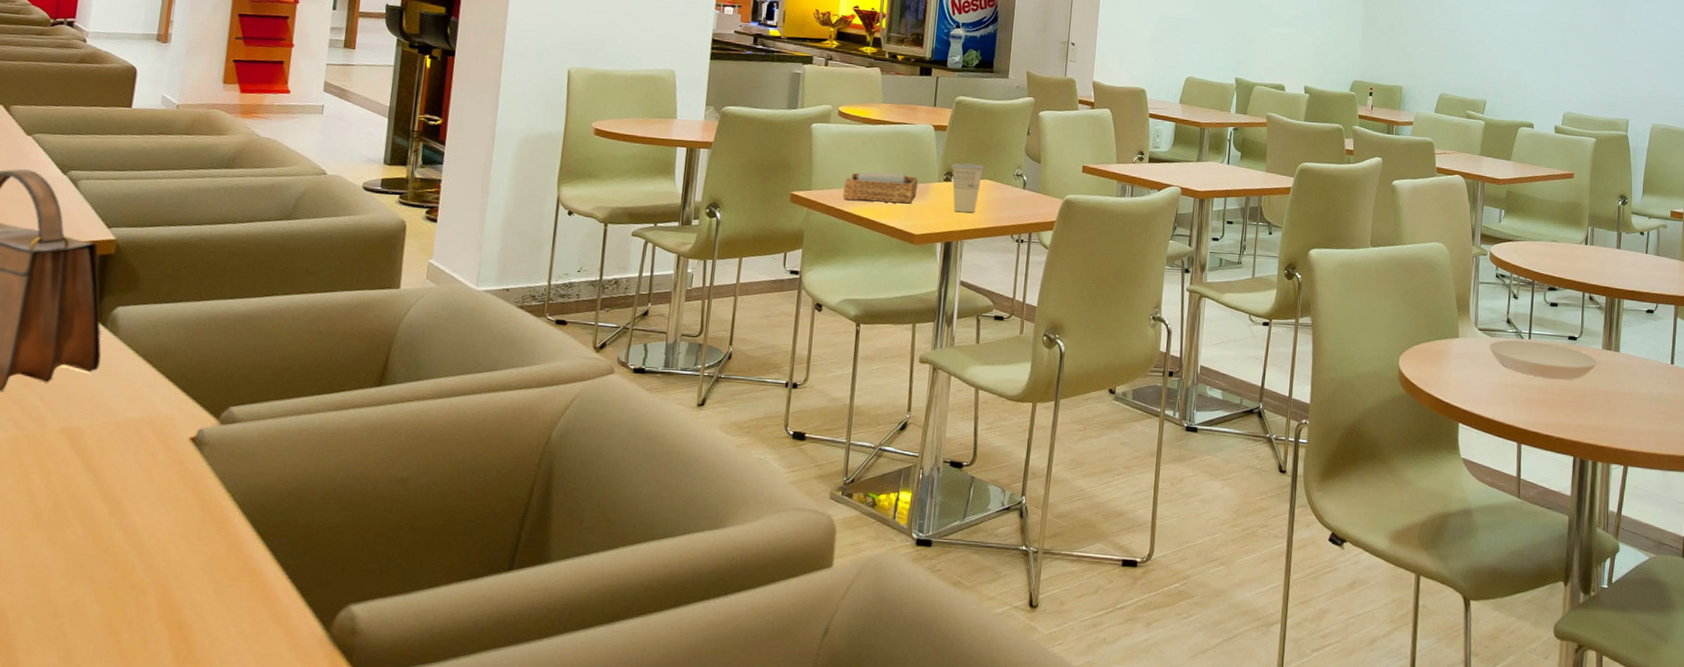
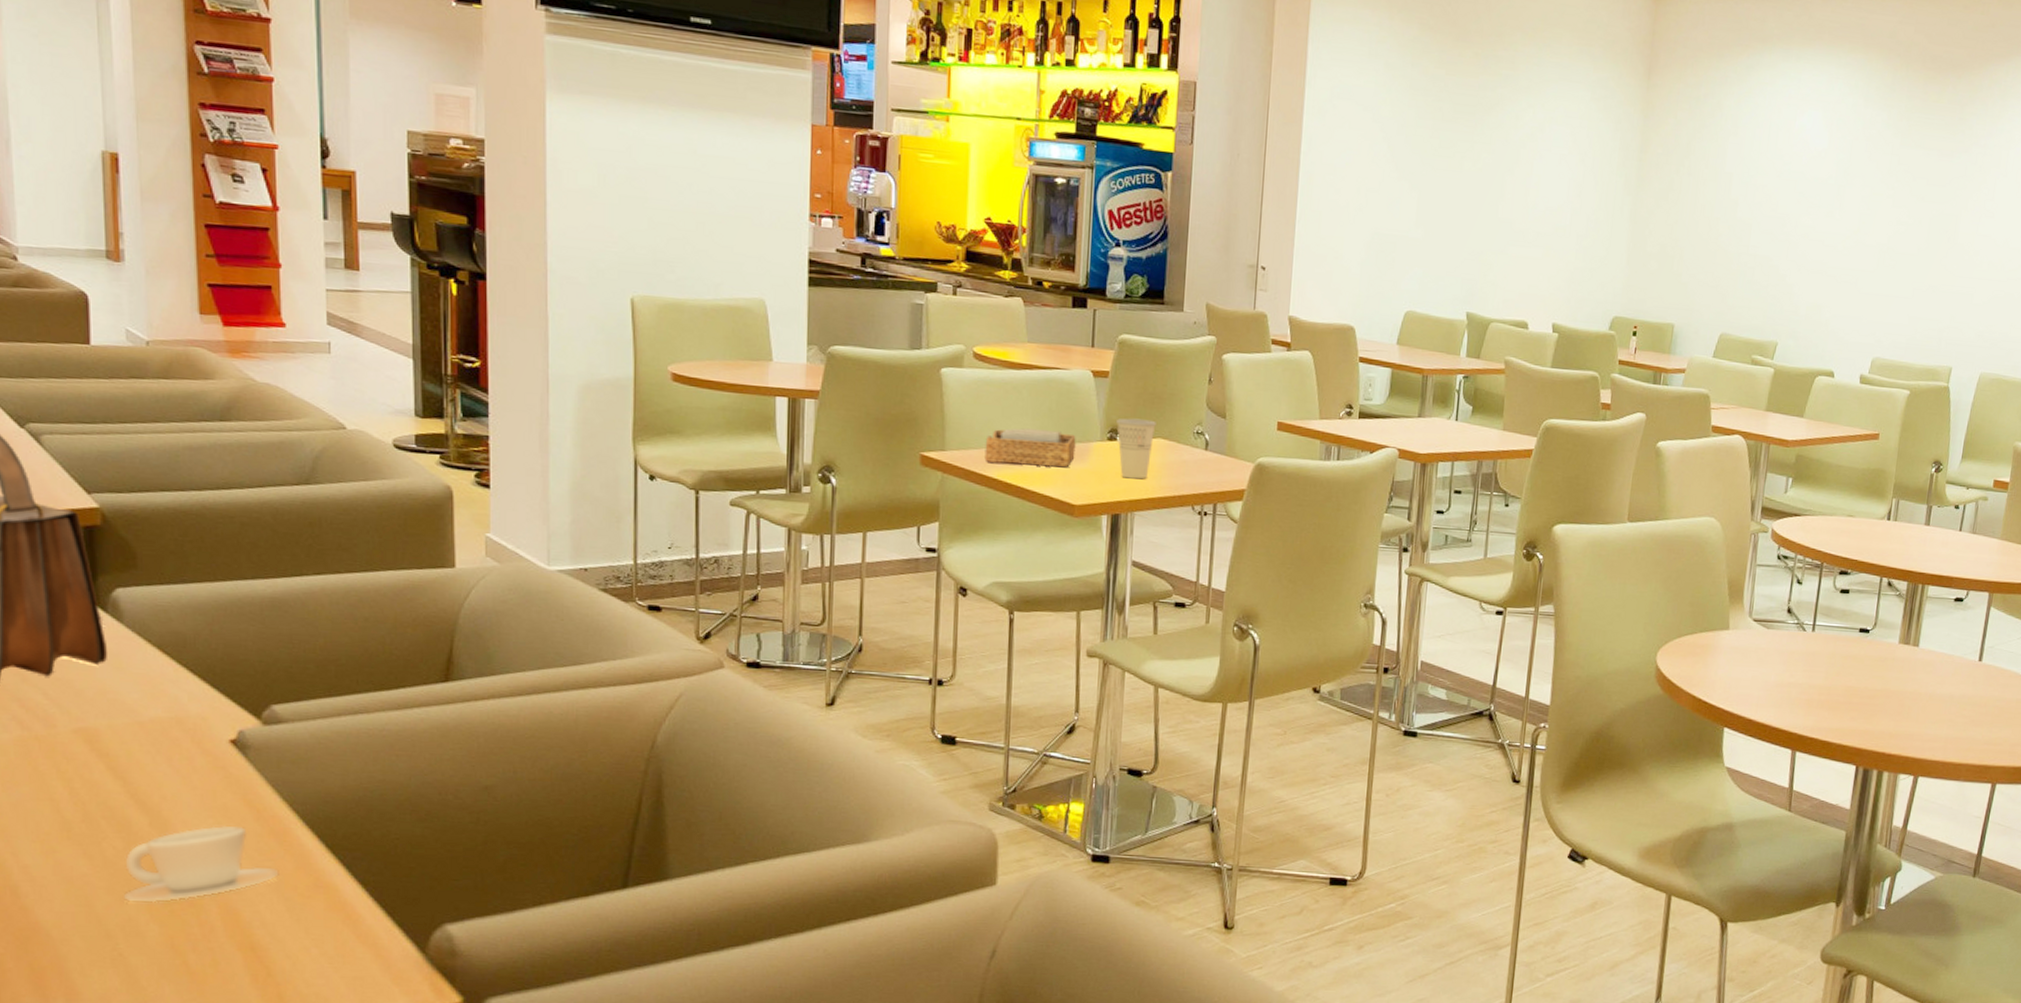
cup: none [76,514,214,585] -> present [124,825,279,903]
saucer: present [1489,340,1598,380] -> none [1765,632,1892,679]

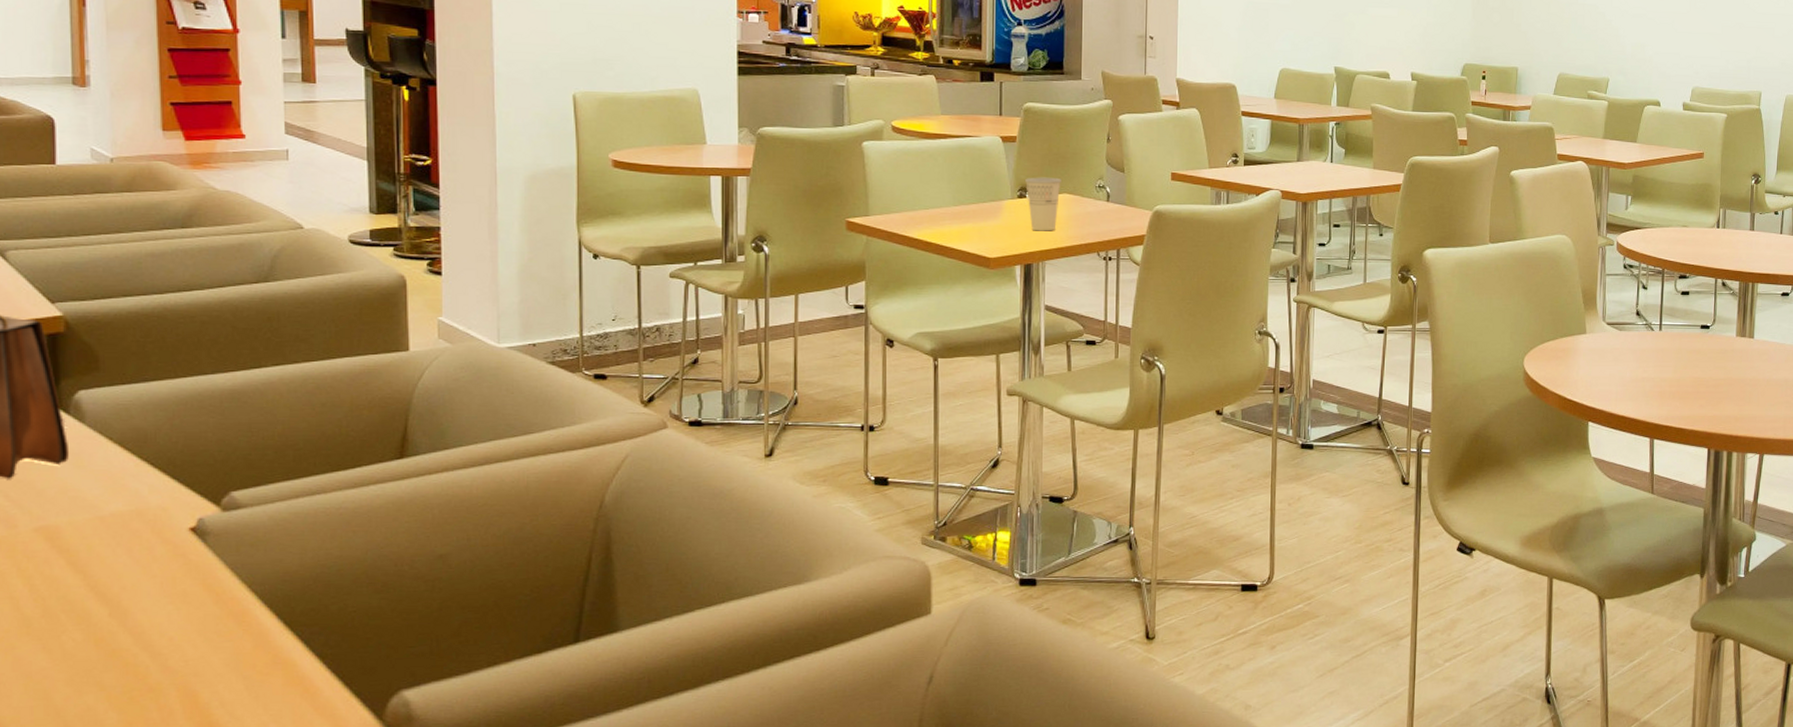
cup: present [124,825,279,903] -> none [83,610,238,692]
napkin holder: present [984,428,1076,468] -> none [905,192,989,225]

